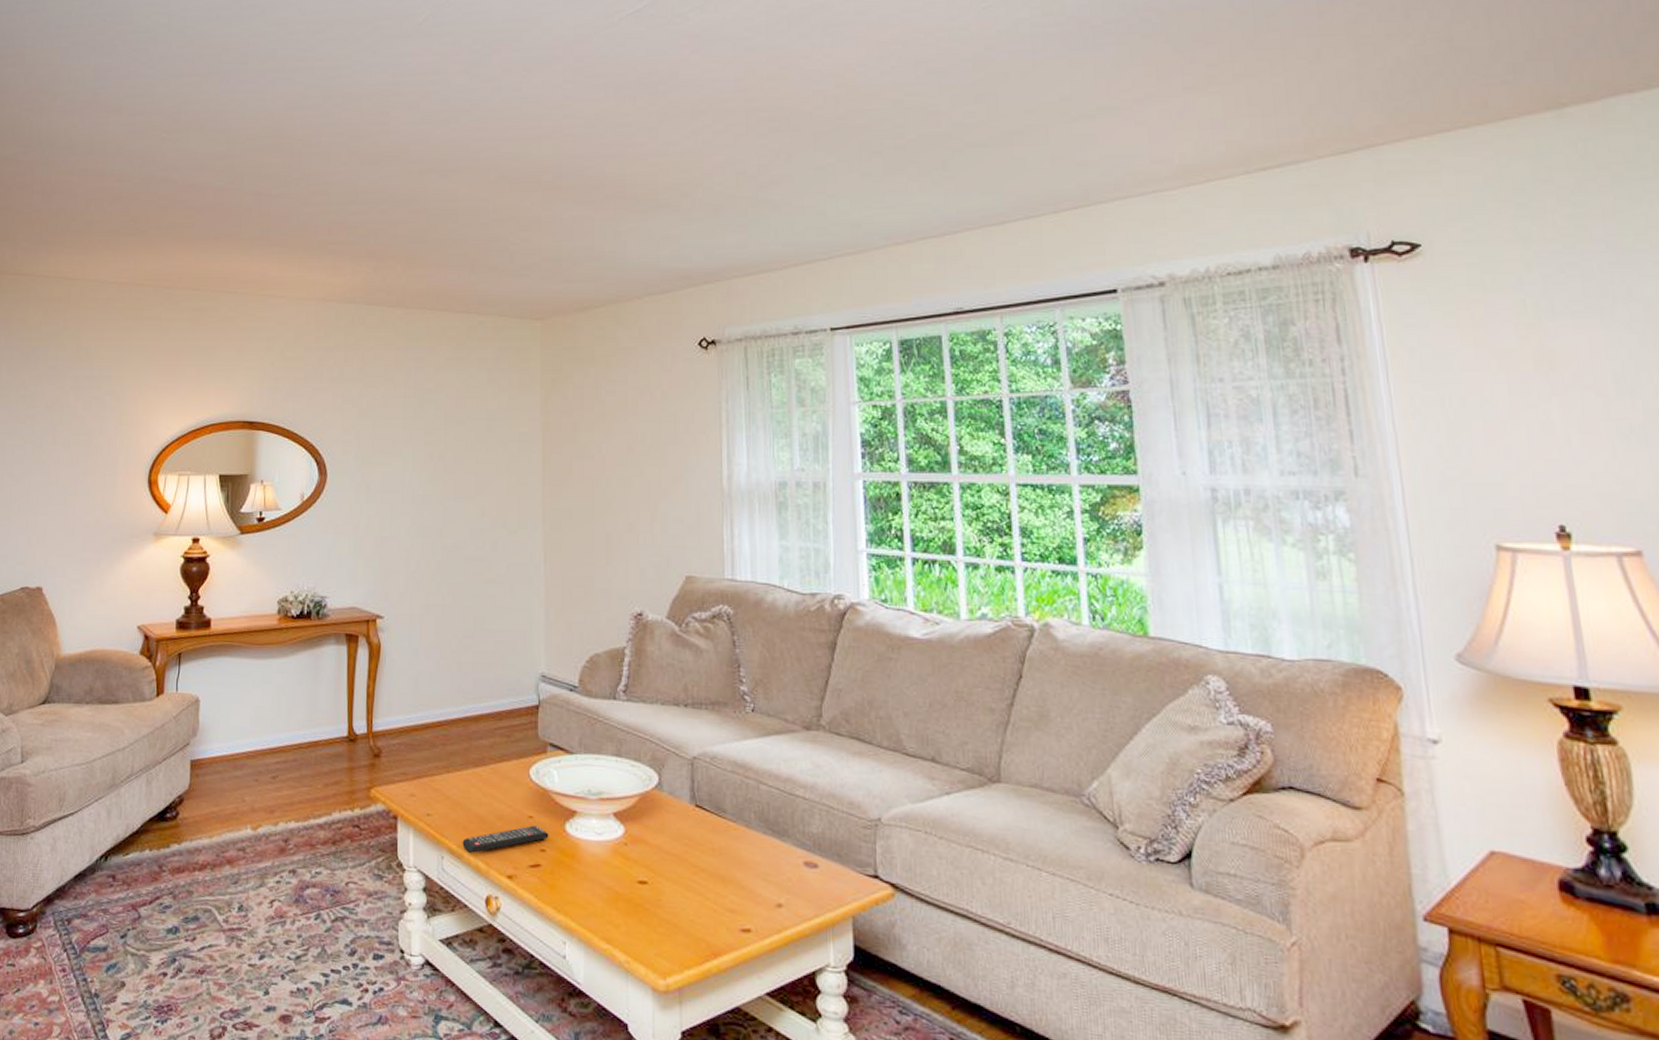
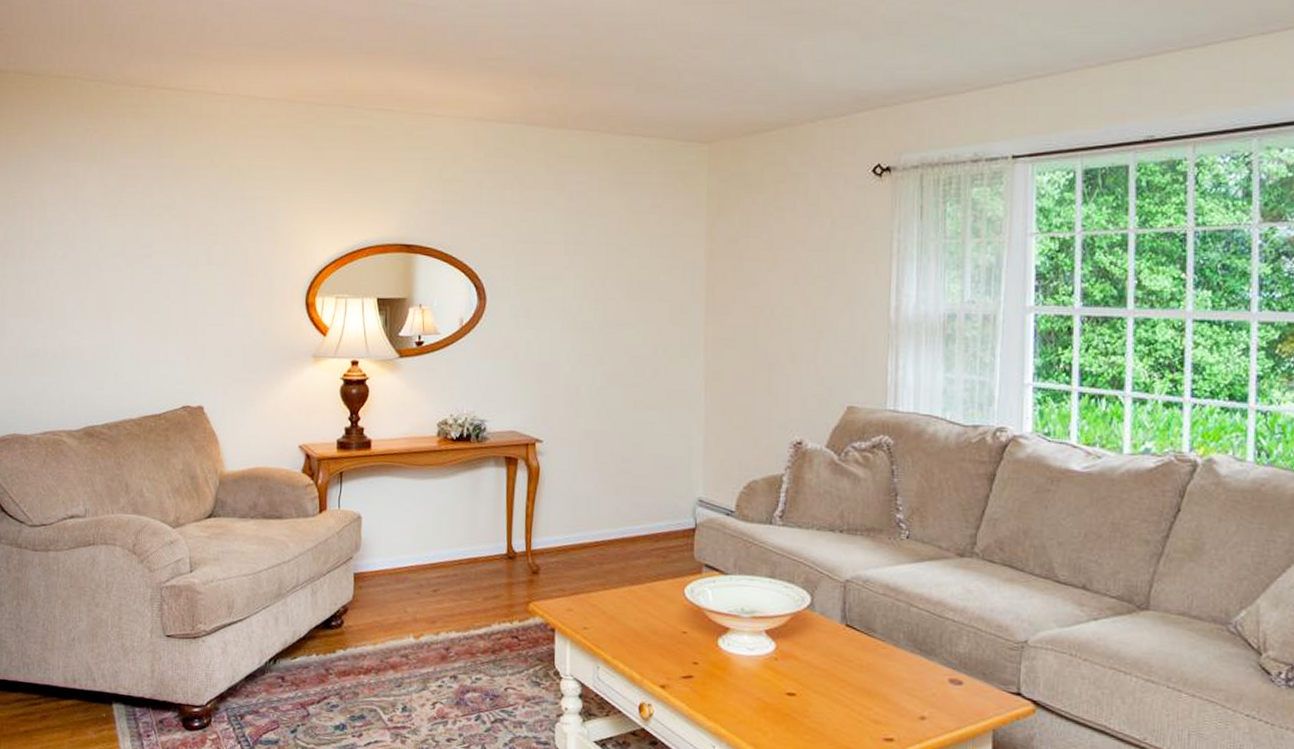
remote control: present [462,825,549,854] -> none [617,640,702,665]

